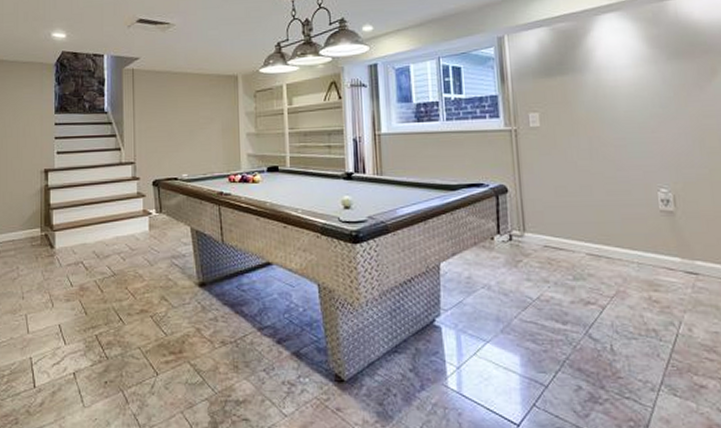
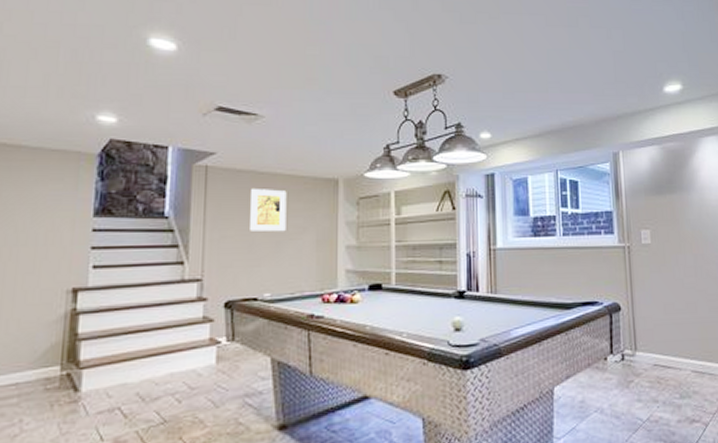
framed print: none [167,86,197,123] -> present [249,187,287,231]

